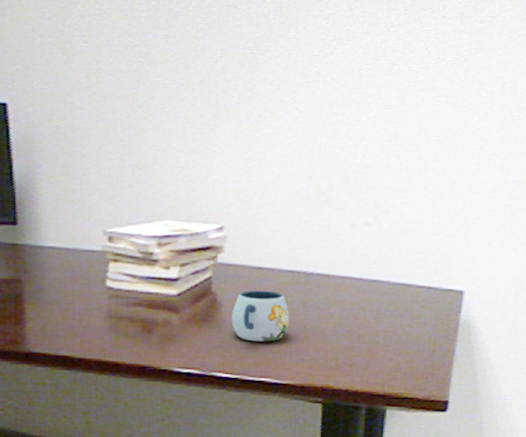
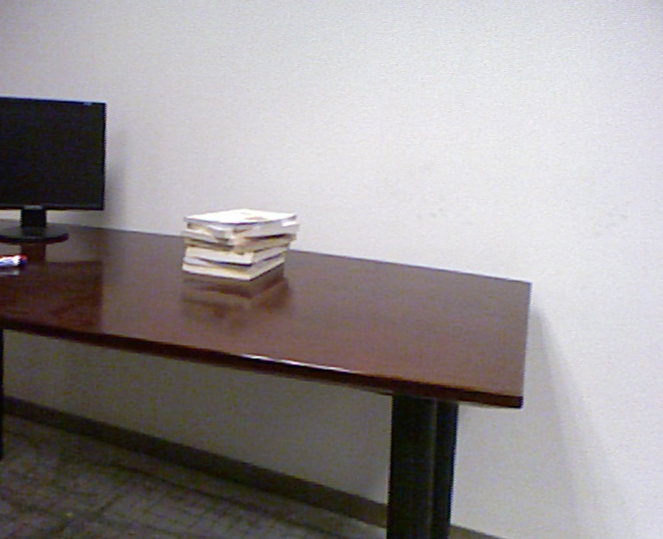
mug: present [231,290,290,342] -> none [302,277,359,330]

